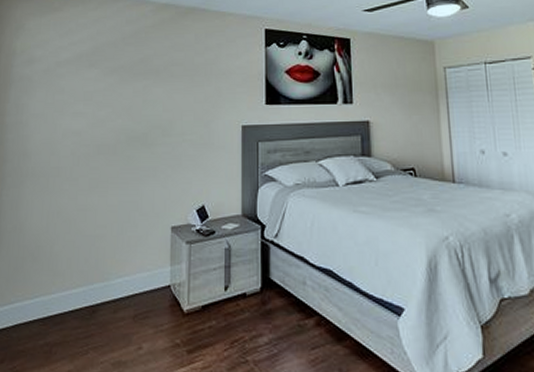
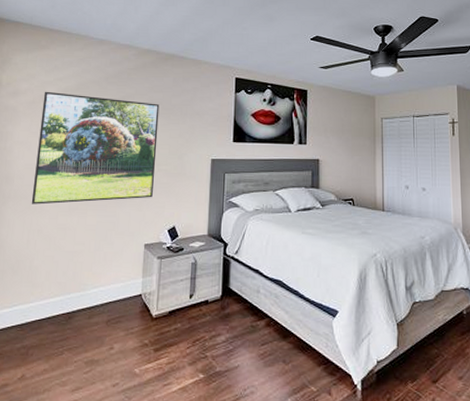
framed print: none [49,57,181,183] -> present [31,91,160,205]

